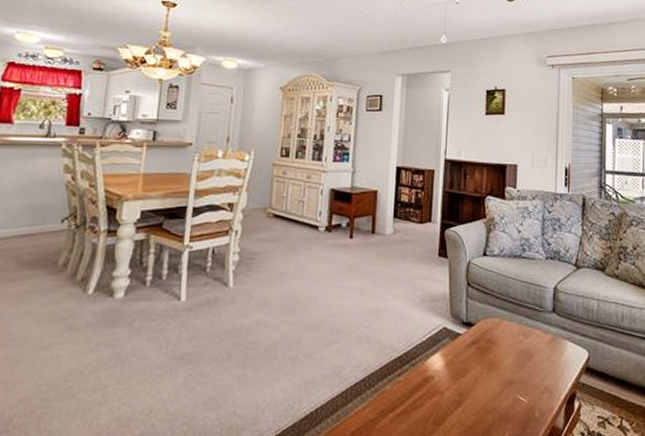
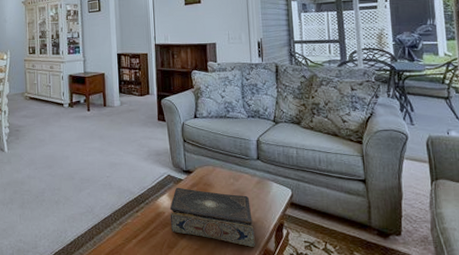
book: none [440,344,541,423] -> present [169,187,255,247]

